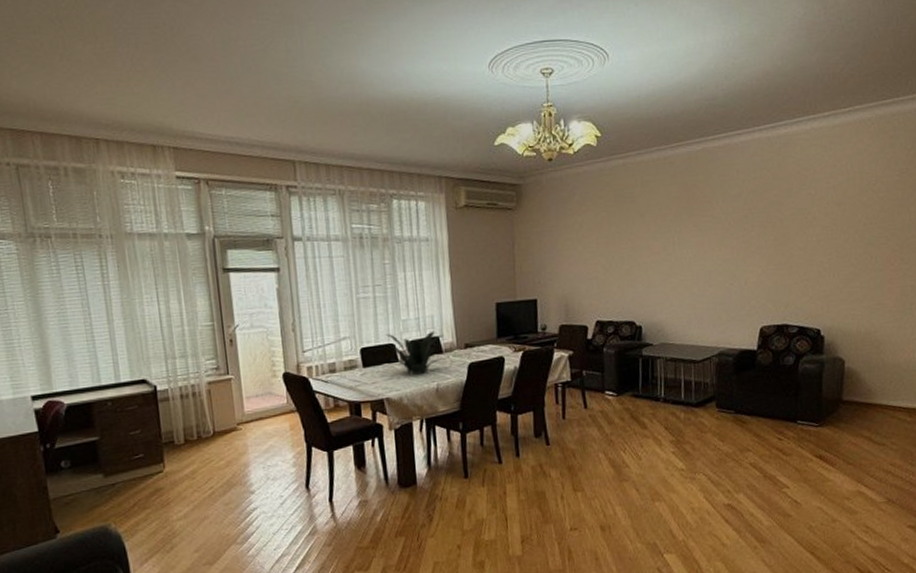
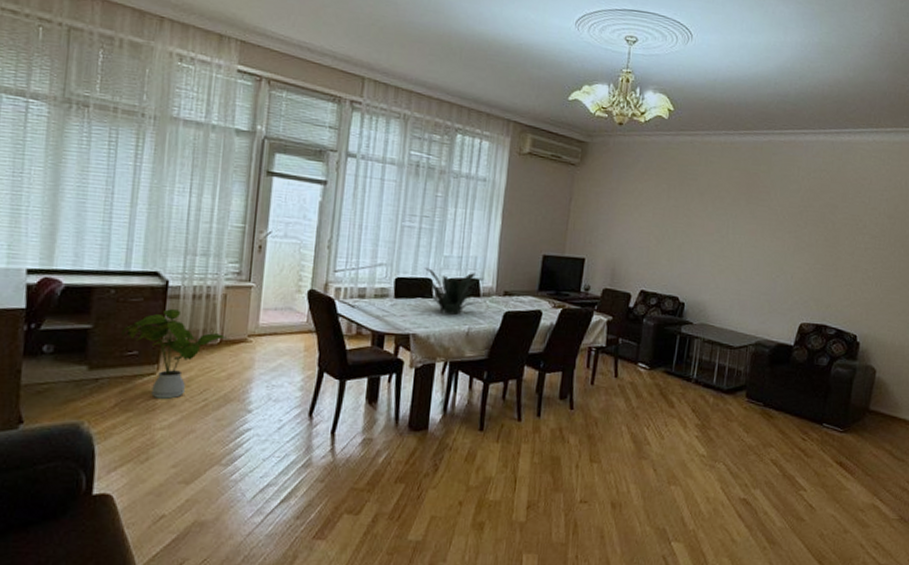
house plant: none [125,411,221,493] -> present [122,309,229,399]

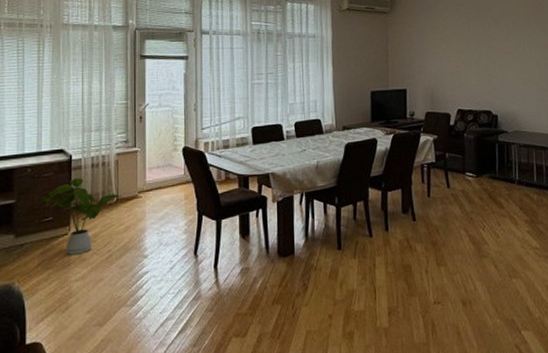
plant: present [424,268,484,315] -> none [275,113,324,153]

